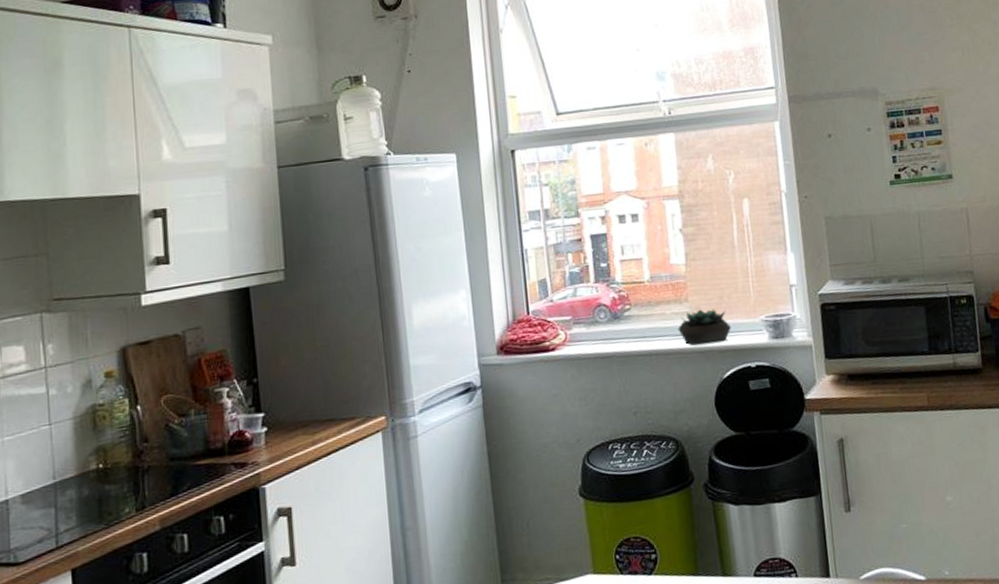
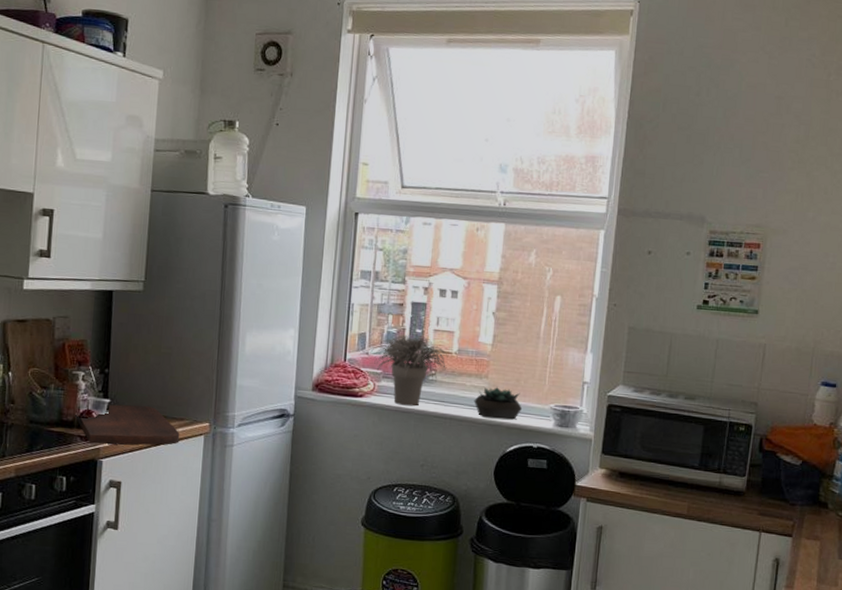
cutting board: none [222,411,354,470] -> present [73,404,180,445]
potted plant: none [554,270,642,352] -> present [370,334,449,407]

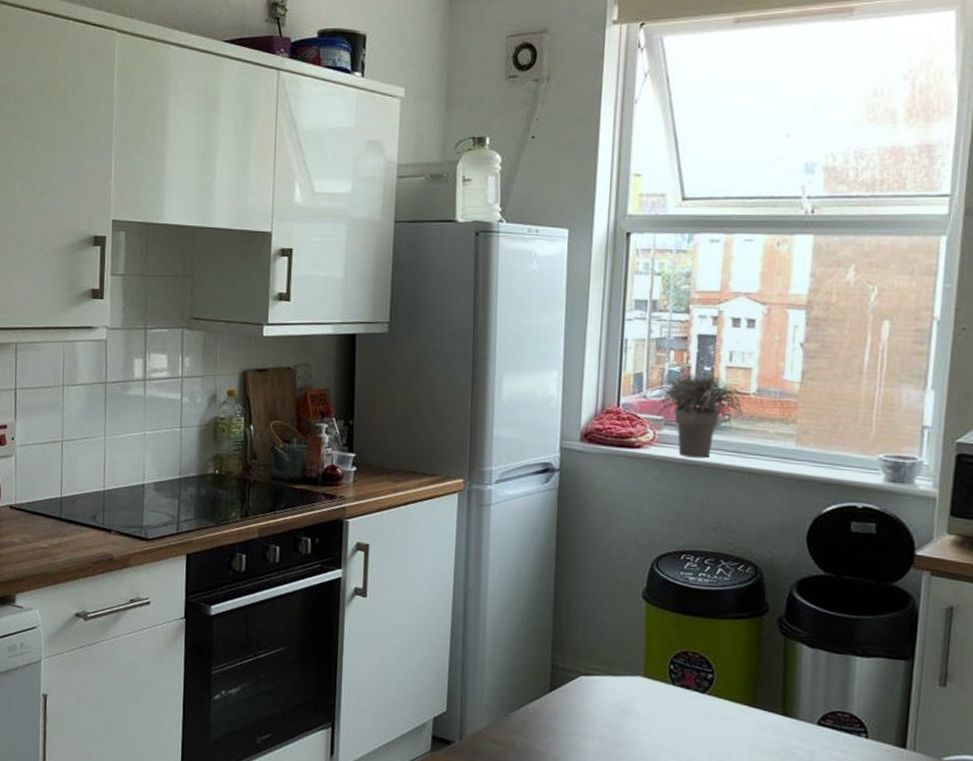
cutting board: present [73,404,180,445] -> none [317,458,432,504]
succulent plant: present [474,387,523,421] -> none [779,434,842,475]

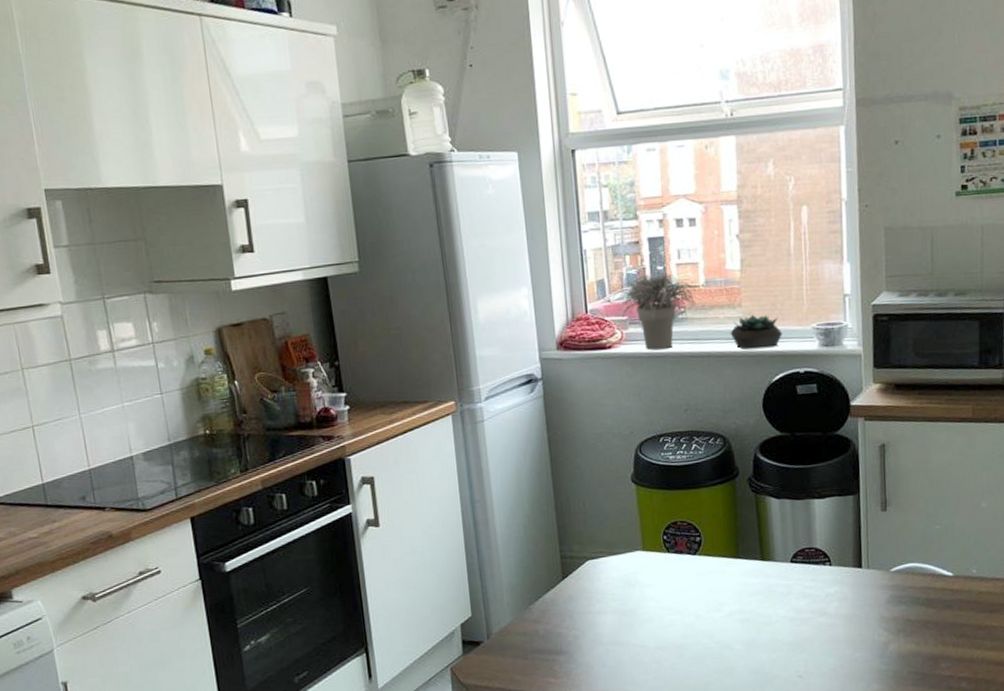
succulent plant: none [779,434,842,475] -> present [730,315,783,351]

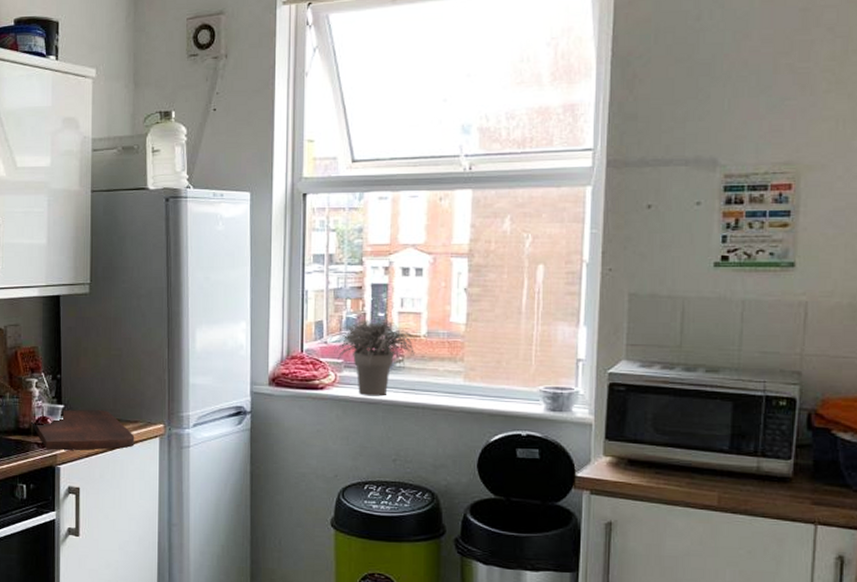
cutting board: none [310,394,427,442] -> present [29,409,135,451]
succulent plant: present [730,315,783,351] -> none [449,370,507,407]

